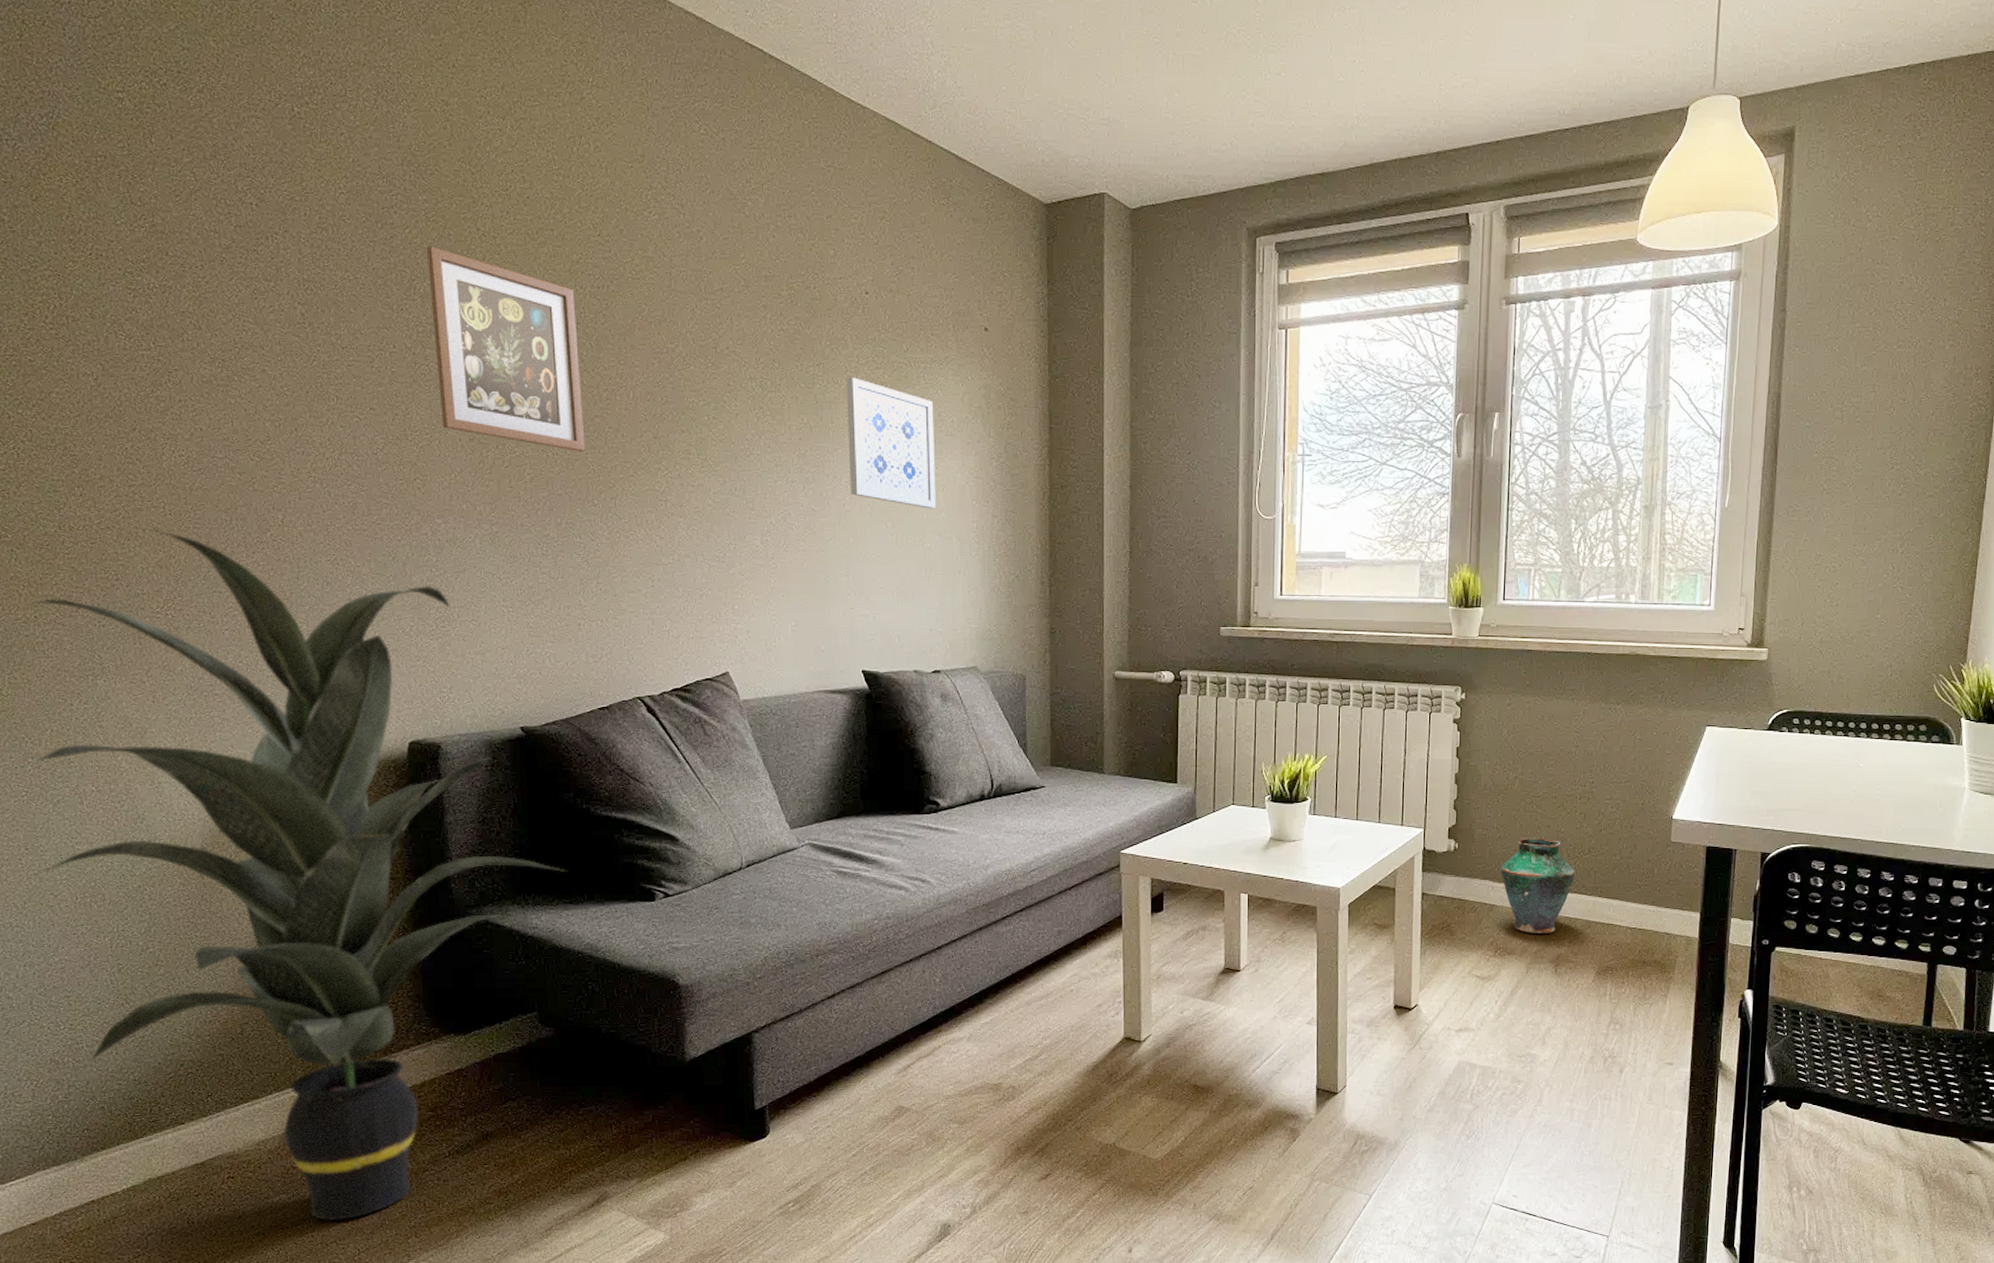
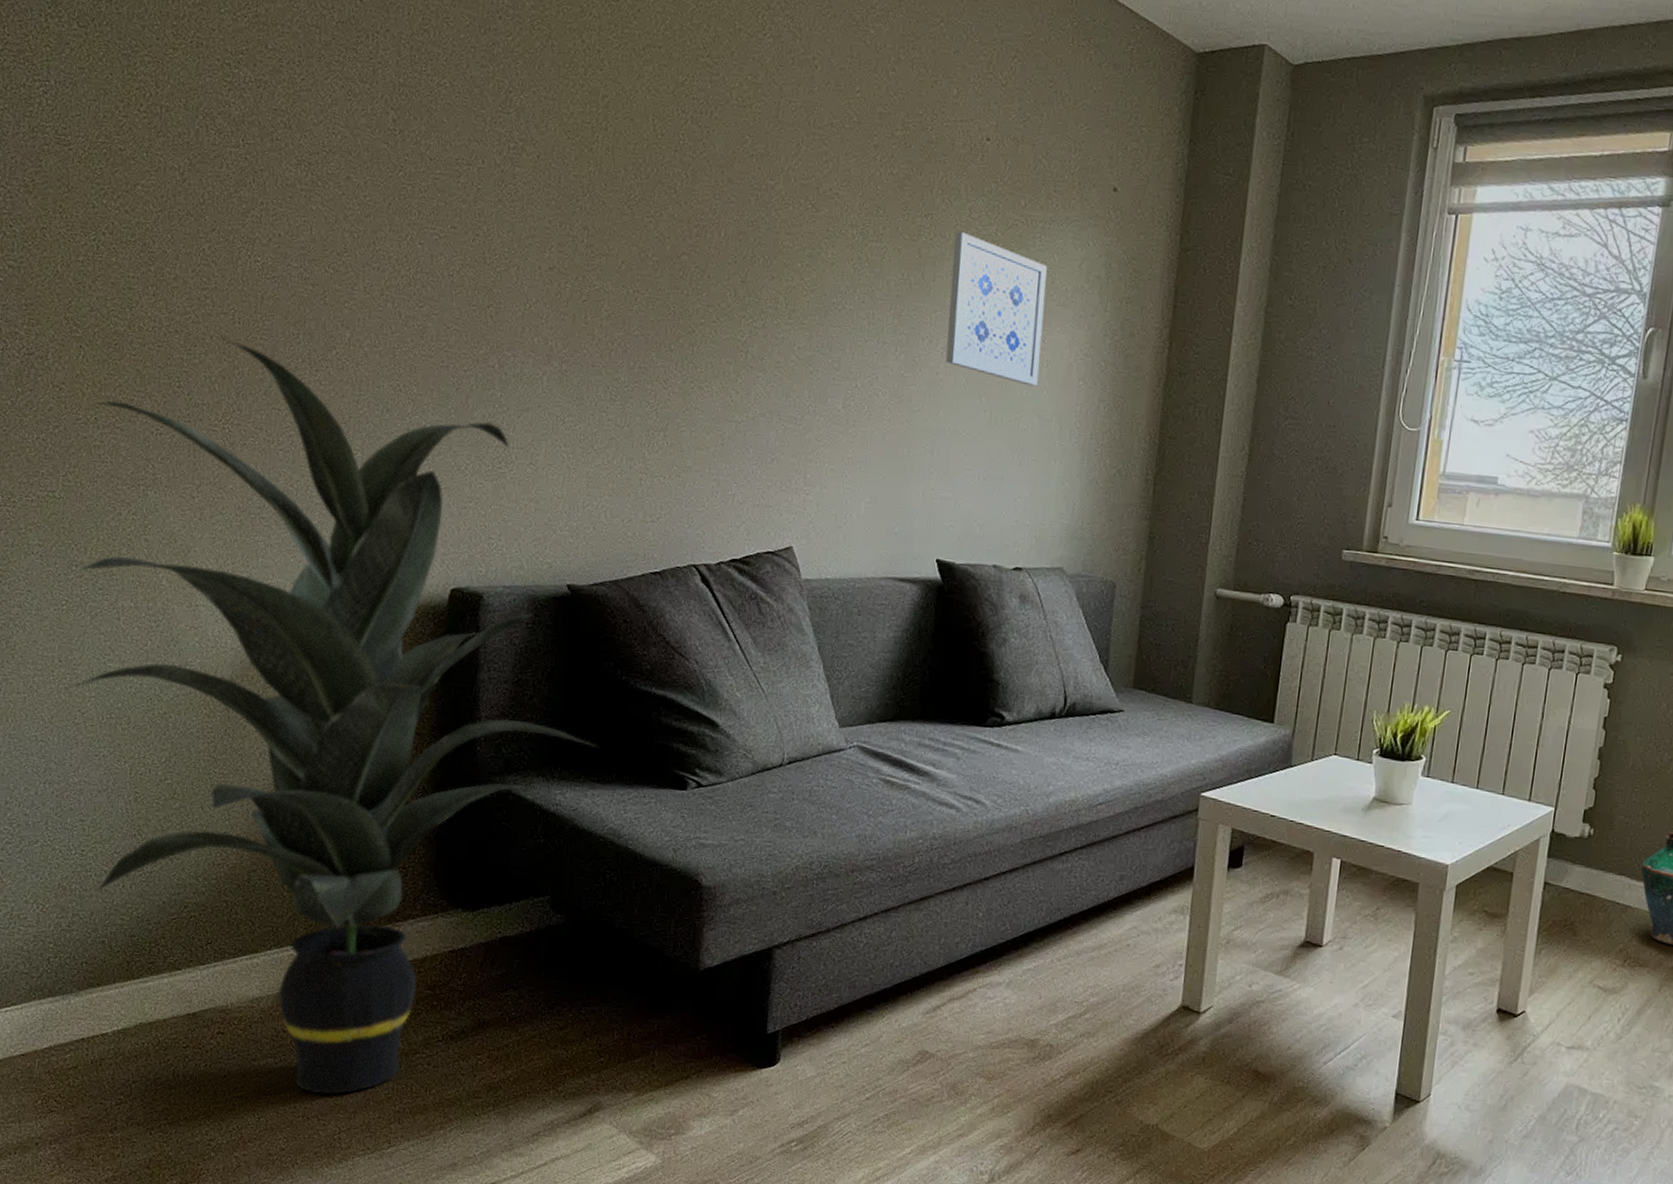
picture frame: present [427,246,586,453] -> none [522,56,675,292]

